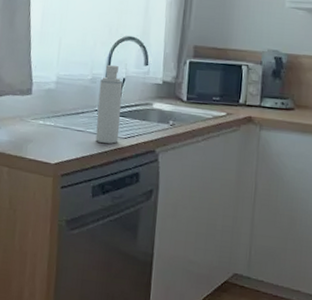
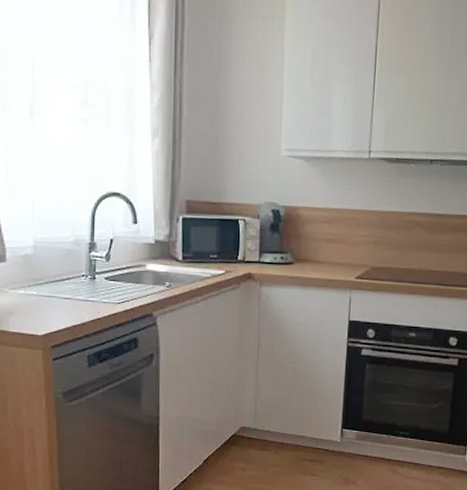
spray bottle: present [95,64,123,144] -> none [85,224,112,310]

